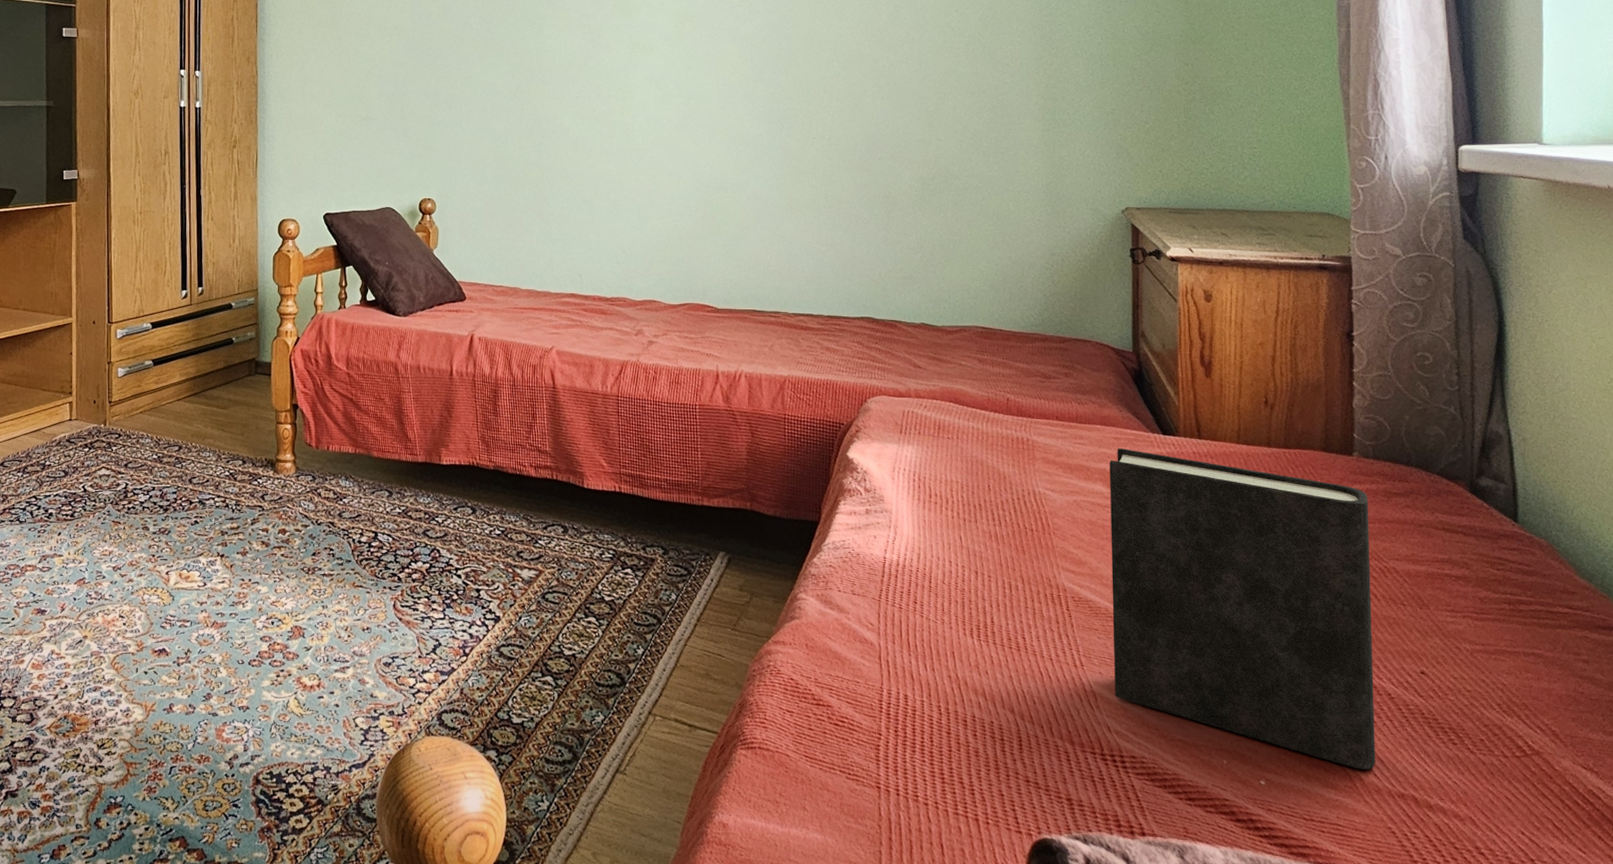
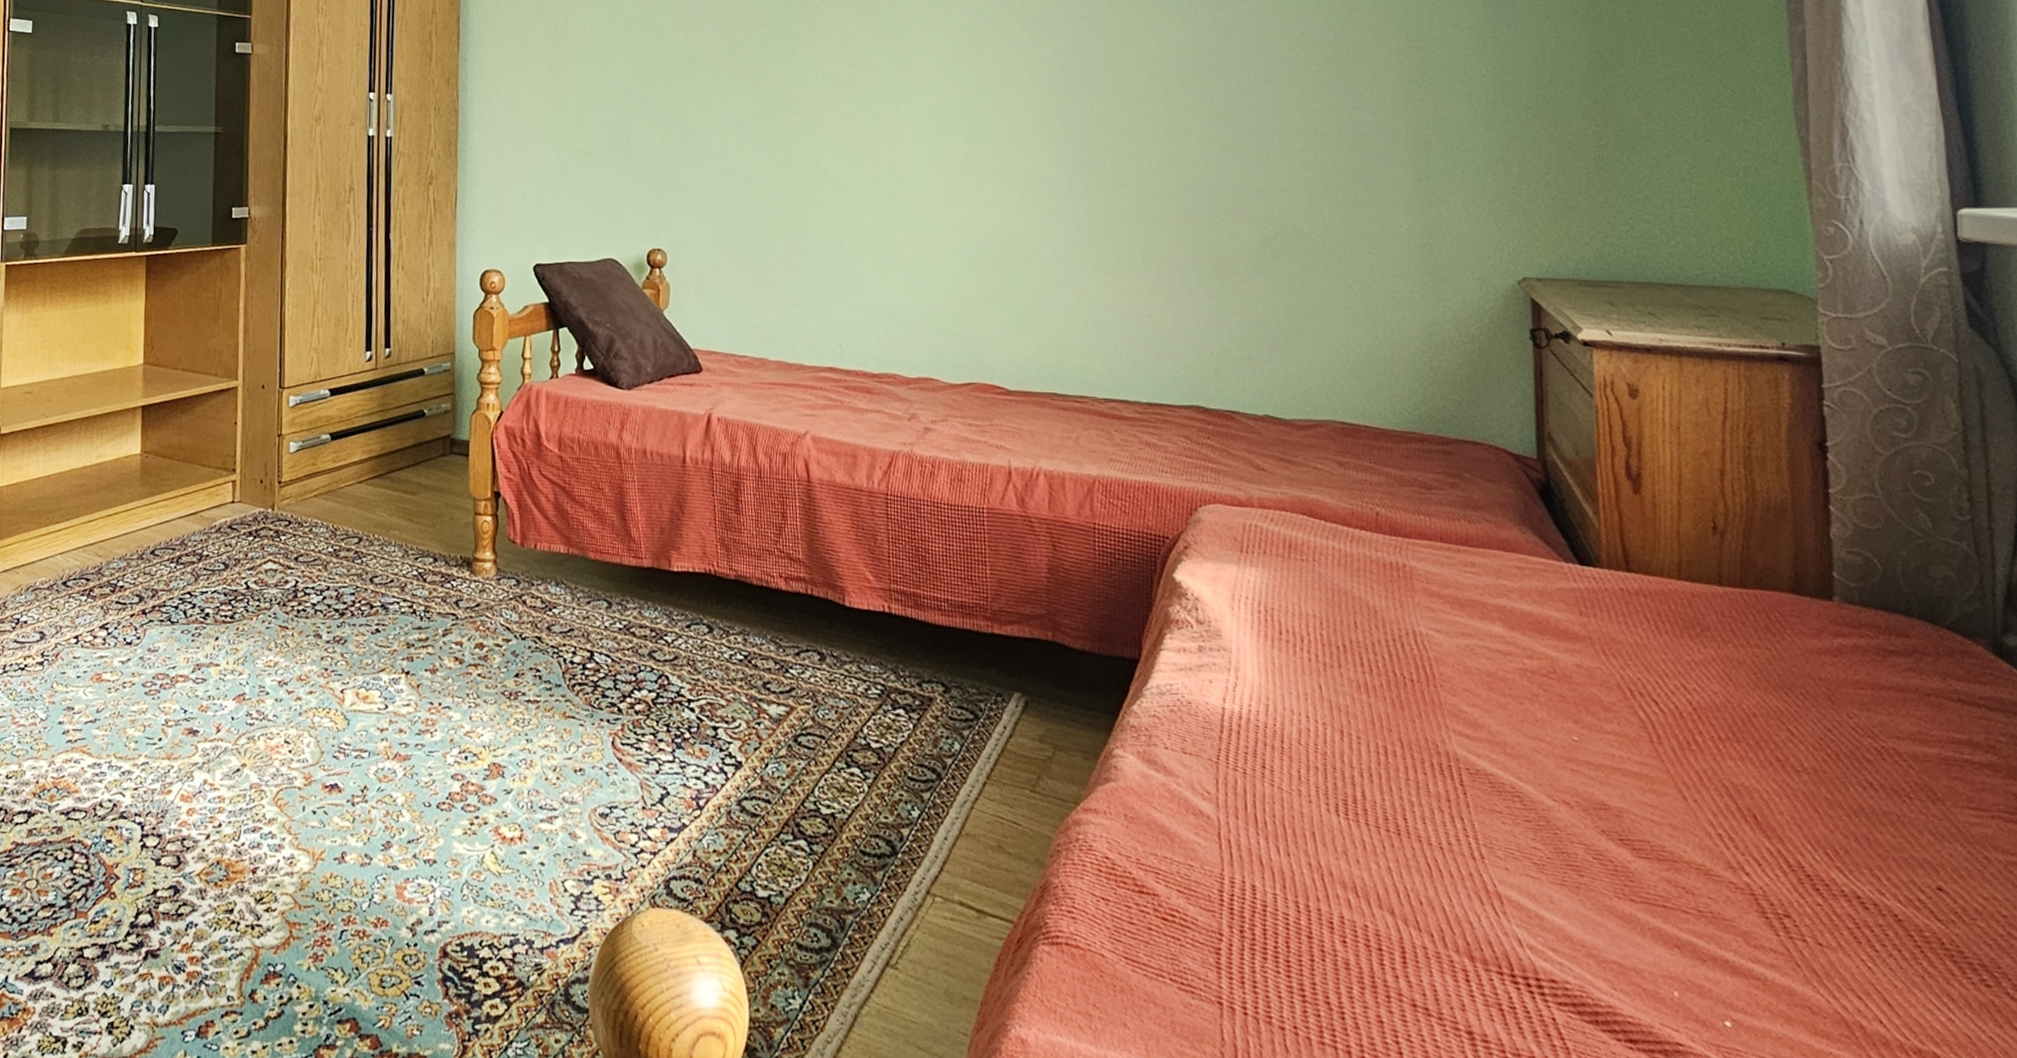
book: present [1110,447,1376,770] -> none [1511,579,1881,1014]

